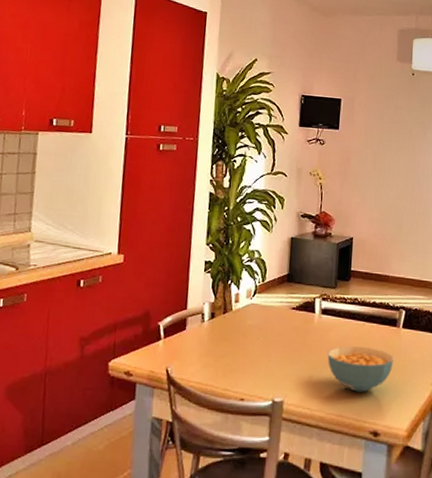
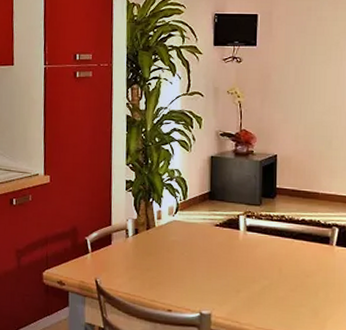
cereal bowl: present [327,345,394,392] -> none [254,262,327,309]

